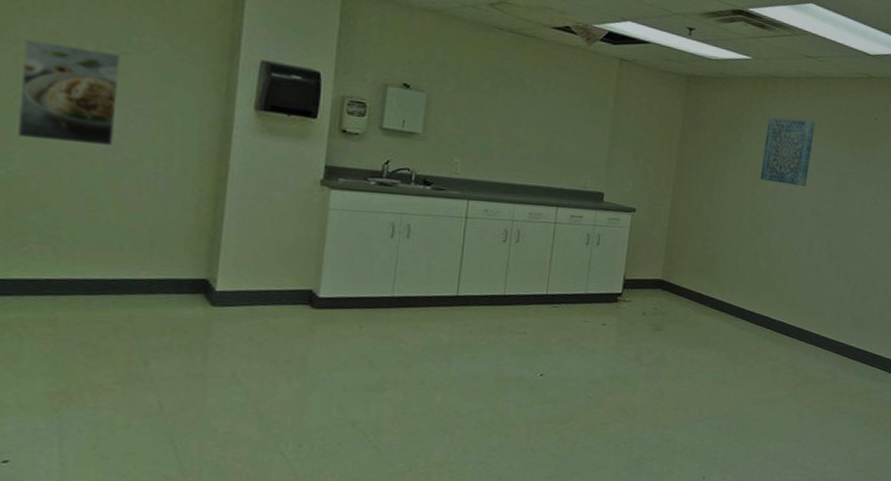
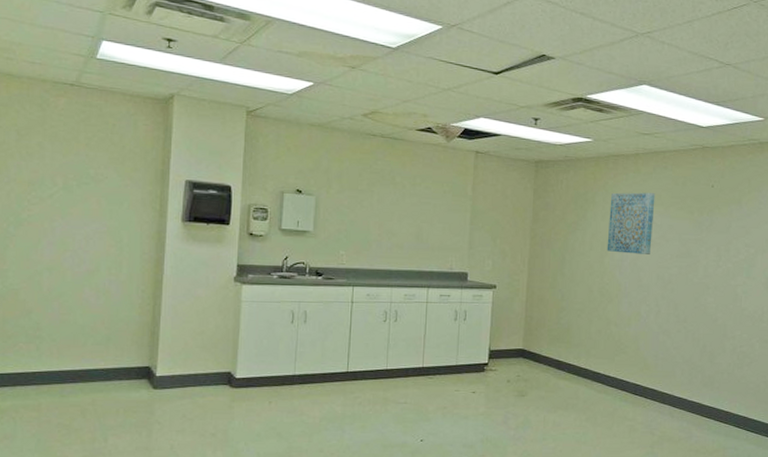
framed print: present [16,39,121,147] -> none [9,179,82,260]

